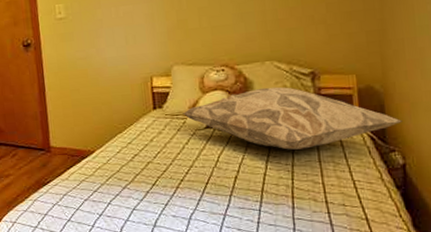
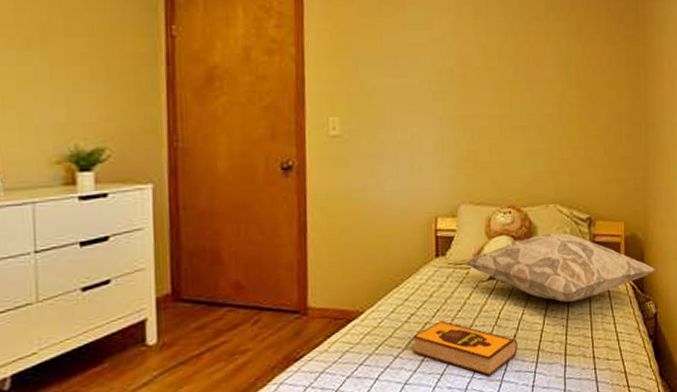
hardback book: none [137,161,240,210] -> present [412,320,518,376]

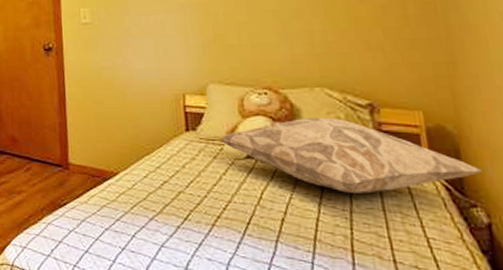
hardback book: present [412,320,518,376] -> none [167,192,288,257]

